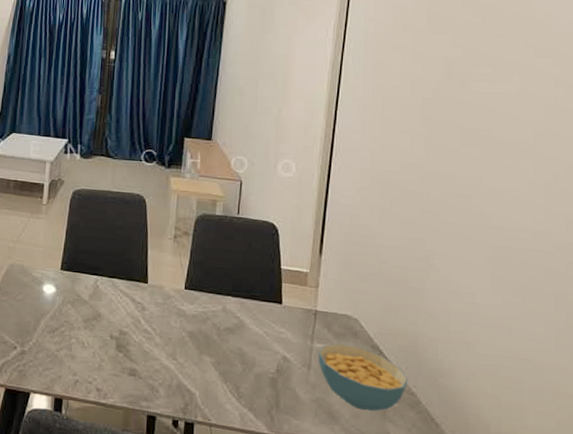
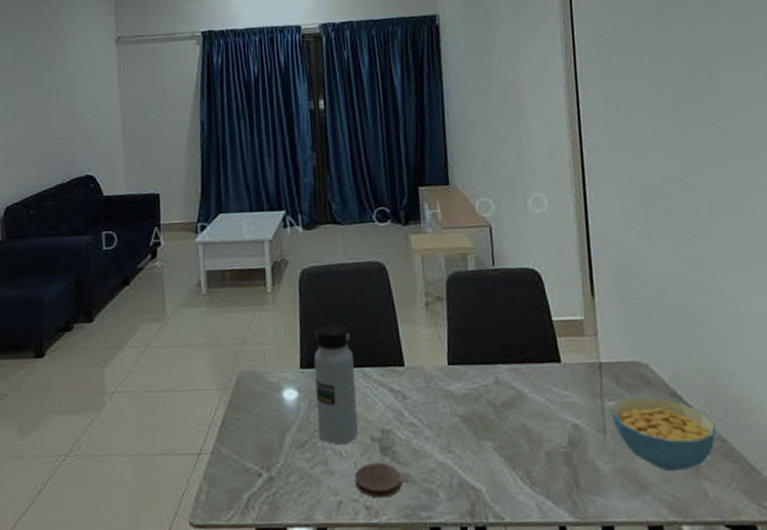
water bottle: none [68,238,106,336] -> present [313,324,358,444]
coaster: none [92,355,131,385] -> present [355,463,403,498]

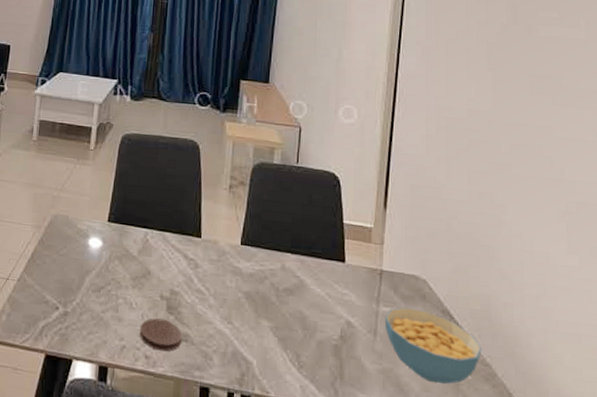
water bottle: present [313,324,358,444] -> none [114,187,157,296]

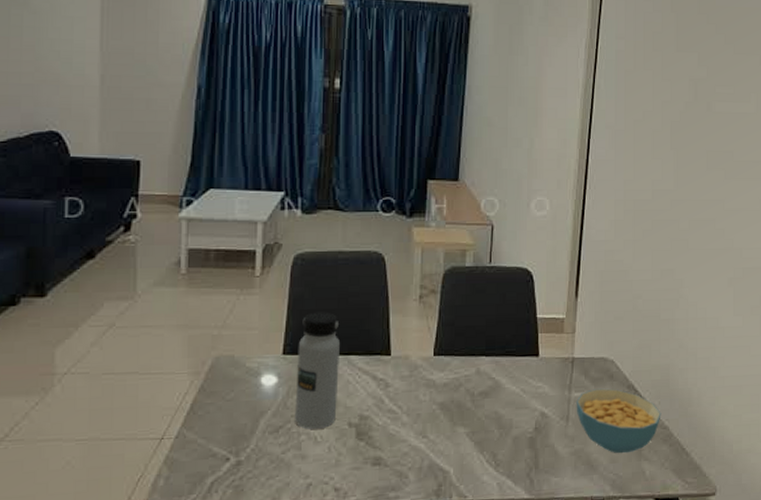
water bottle: none [114,187,157,296] -> present [295,311,340,429]
coaster: present [140,318,183,352] -> none [328,447,375,480]

